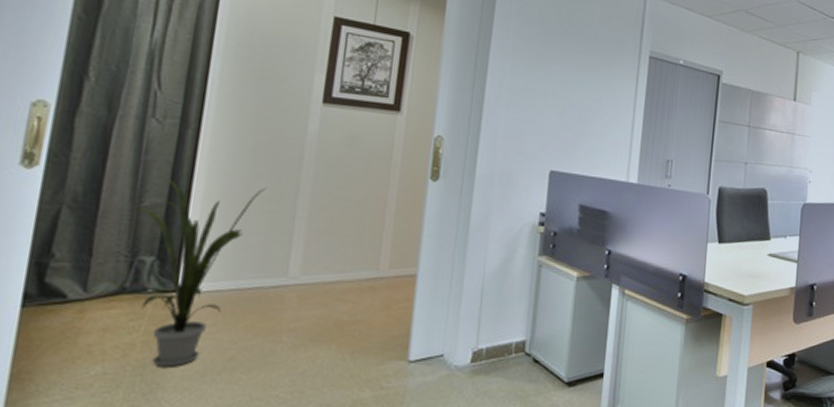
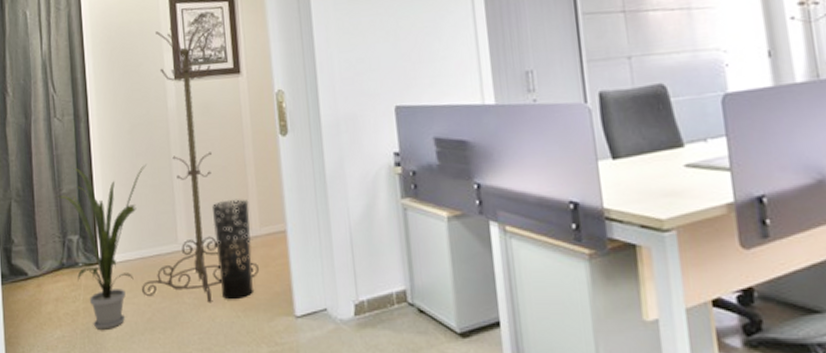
coat rack: none [228,48,378,342] -> present [141,25,259,302]
umbrella stand: none [330,237,382,340] -> present [211,199,255,299]

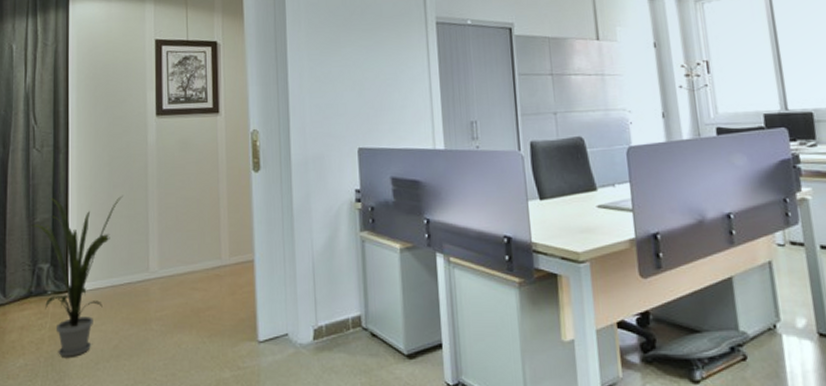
coat rack: present [141,25,259,302] -> none [109,67,226,329]
umbrella stand: present [211,199,255,299] -> none [184,230,221,325]

